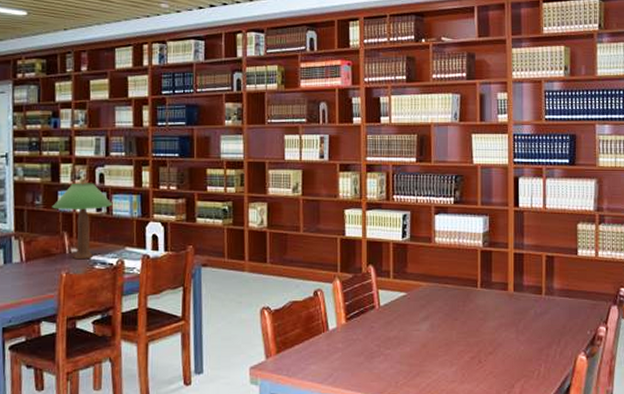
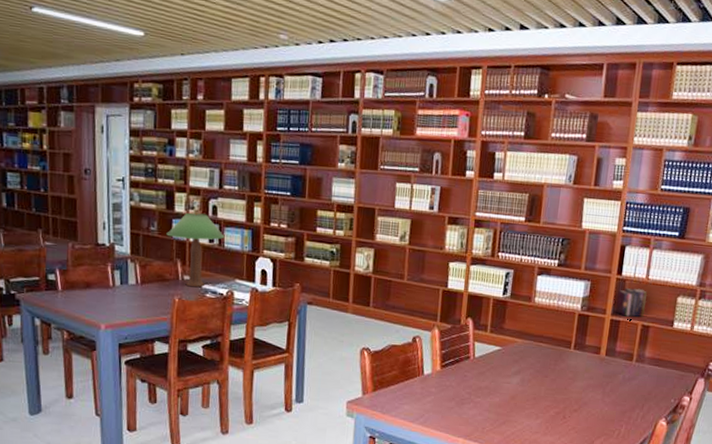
books: none [517,219,548,249] -> present [615,288,648,317]

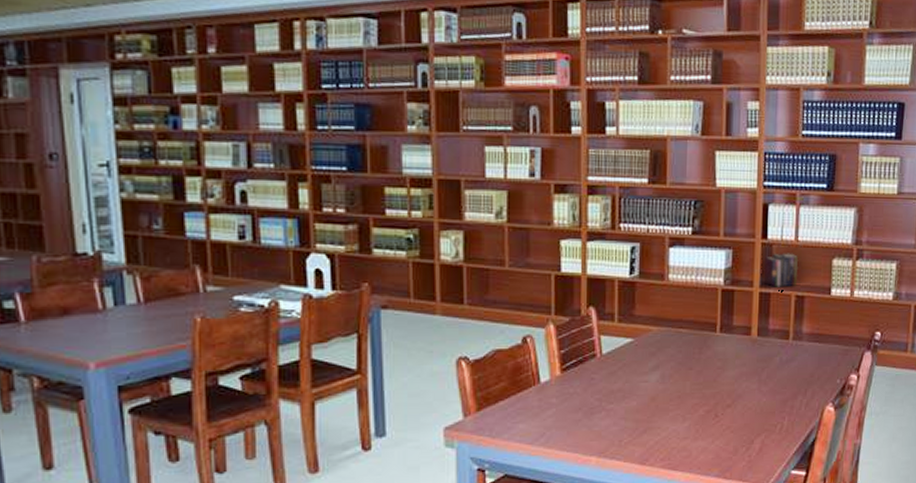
table lamp: present [166,212,225,288] -> none [177,200,261,300]

